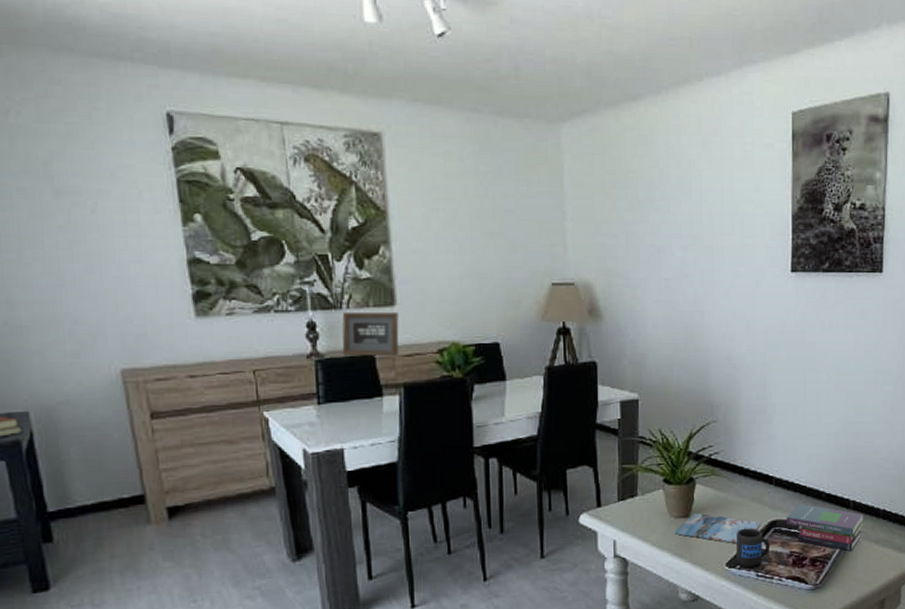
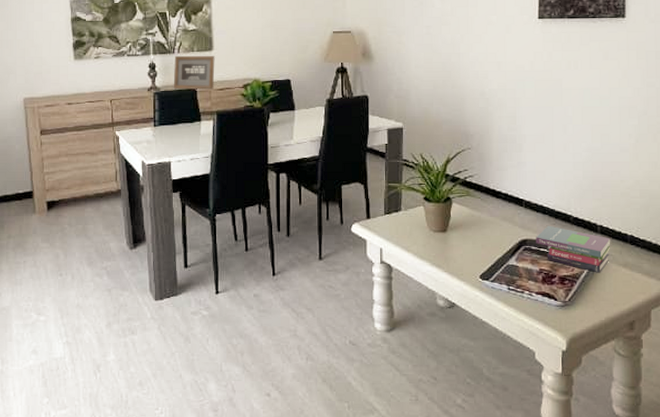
magazine: present [674,513,762,544] -> none [433,228,513,259]
mug: present [736,528,771,569] -> none [488,245,521,282]

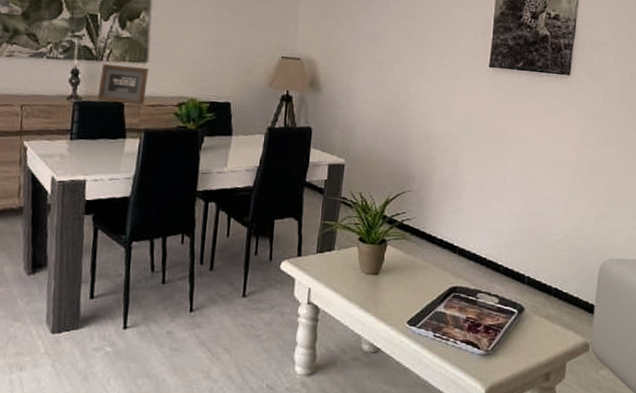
books: present [536,225,611,273] -> none [465,274,536,324]

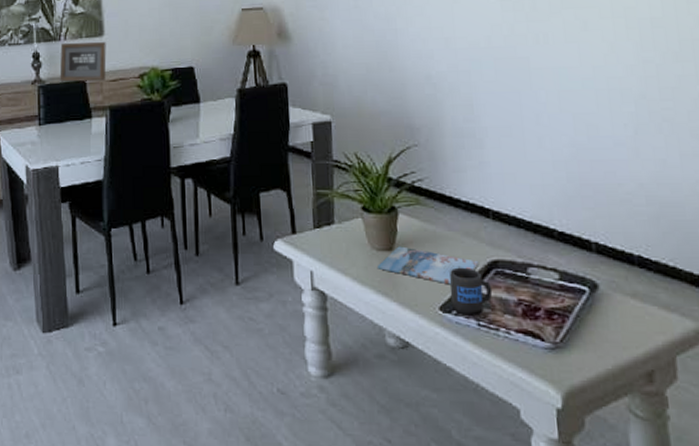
magazine: none [363,271,443,304] -> present [376,246,480,285]
mug: none [416,290,449,329] -> present [449,267,493,316]

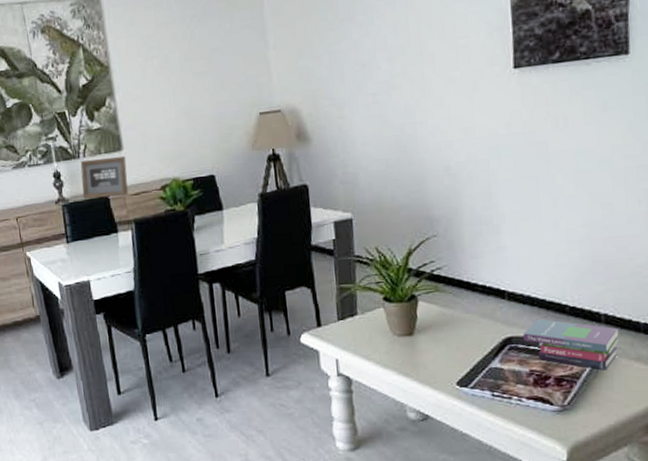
magazine: present [376,246,480,285] -> none [398,330,495,362]
mug: present [449,267,493,316] -> none [466,345,507,388]
books: none [510,242,612,305] -> present [523,318,619,370]

